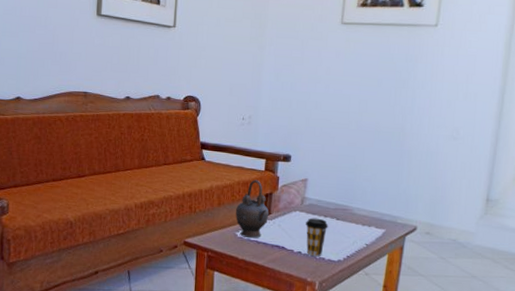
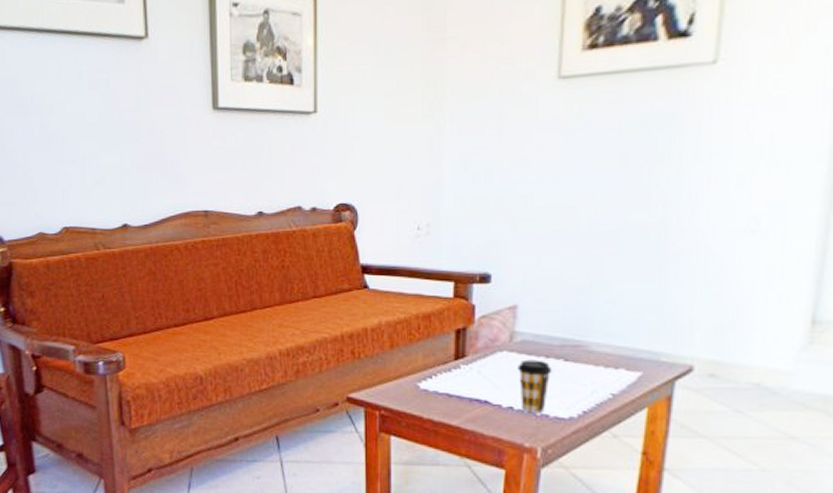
teapot: present [235,179,269,239] -> none [416,310,464,391]

